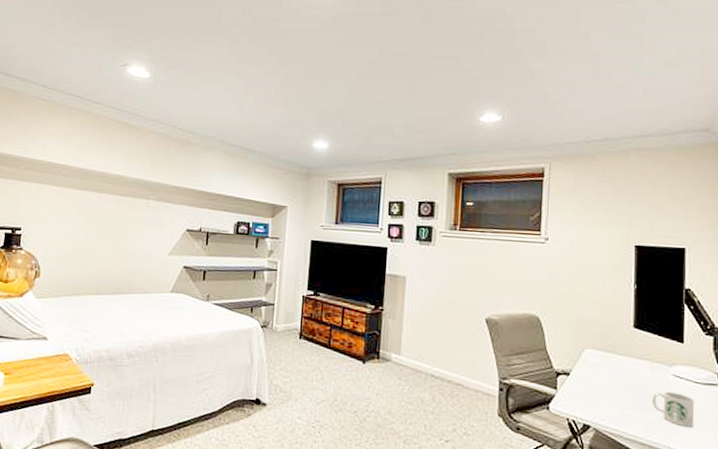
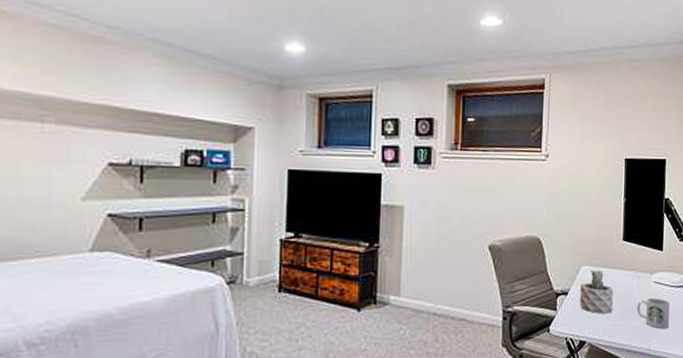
succulent plant: none [583,353,623,401] -> present [580,269,614,314]

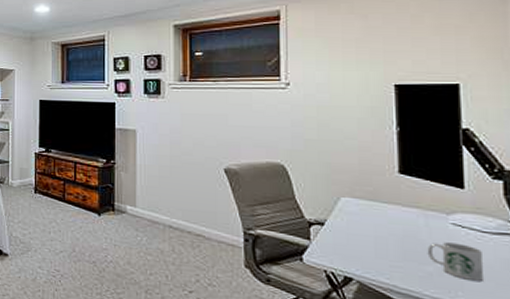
succulent plant: present [580,269,614,314] -> none [341,201,390,252]

